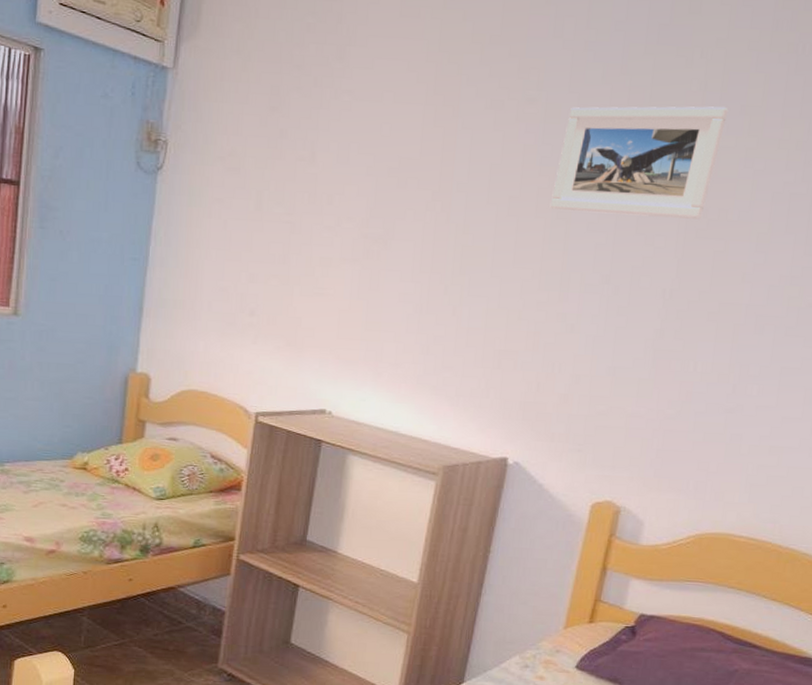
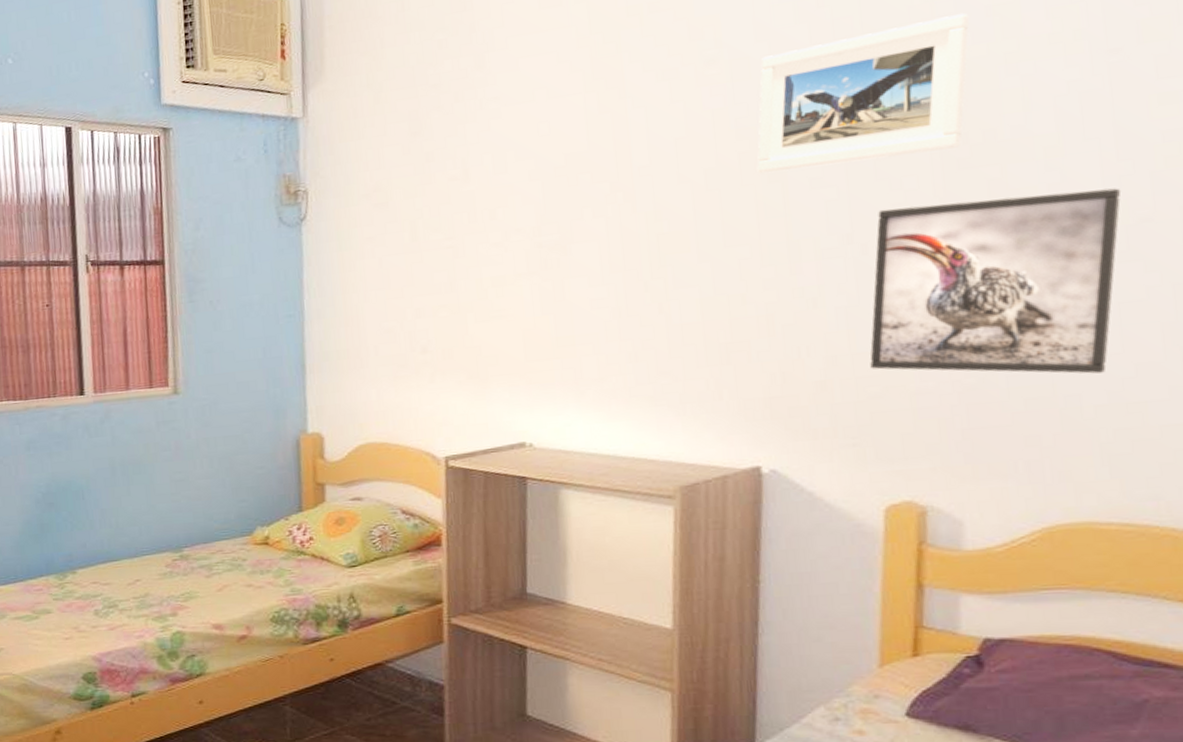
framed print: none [603,259,802,420] -> present [870,188,1122,374]

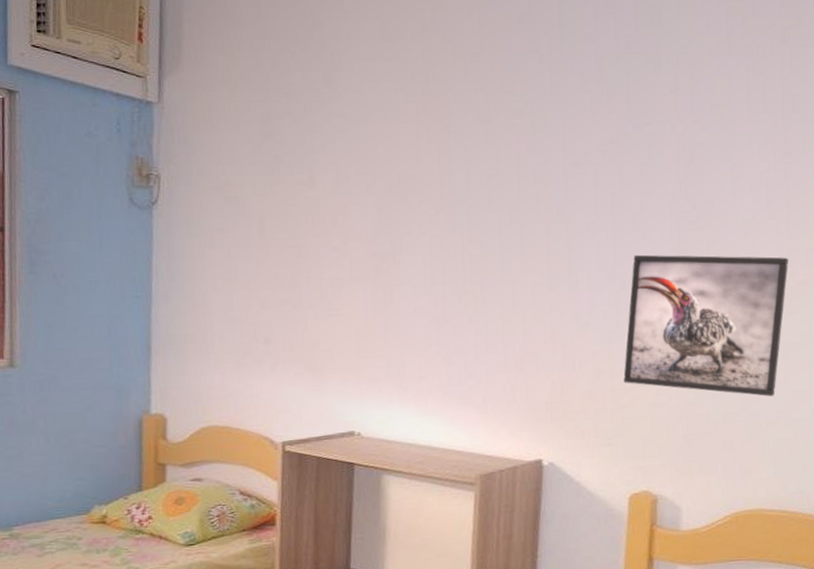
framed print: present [757,13,970,174] -> none [549,106,700,214]

